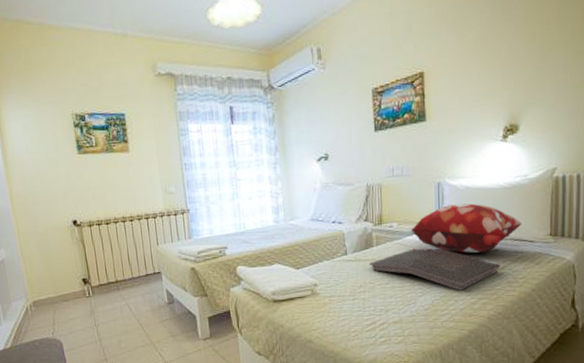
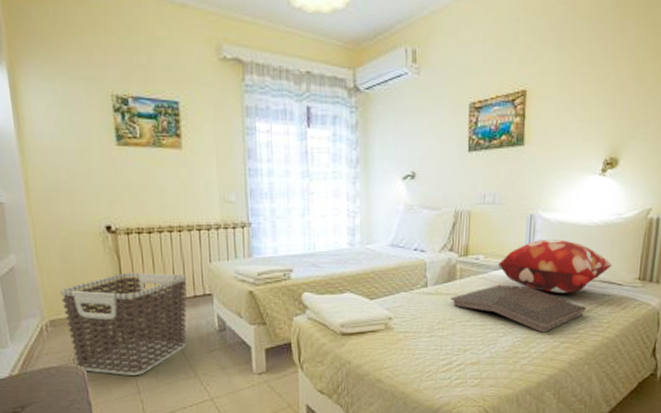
clothes hamper: none [40,257,142,345] -> present [61,272,187,375]

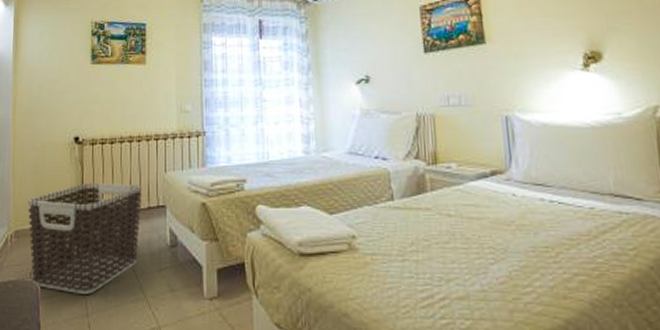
serving tray: present [451,284,587,333] -> none [422,198,601,261]
decorative pillow: present [497,240,612,293] -> none [474,144,623,209]

